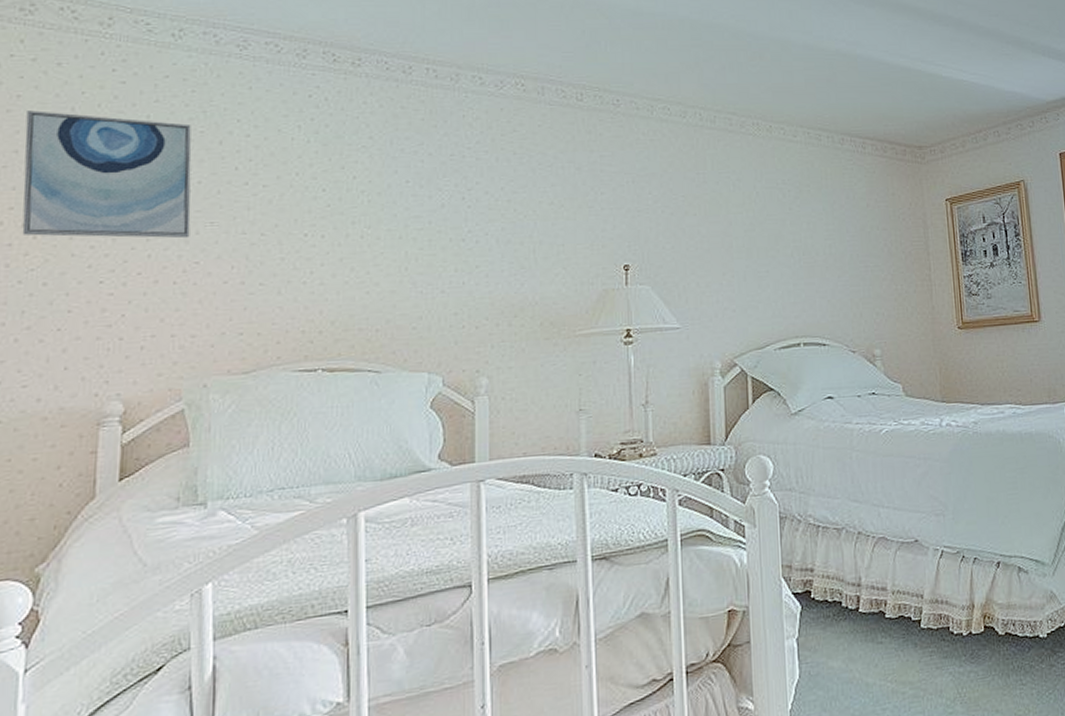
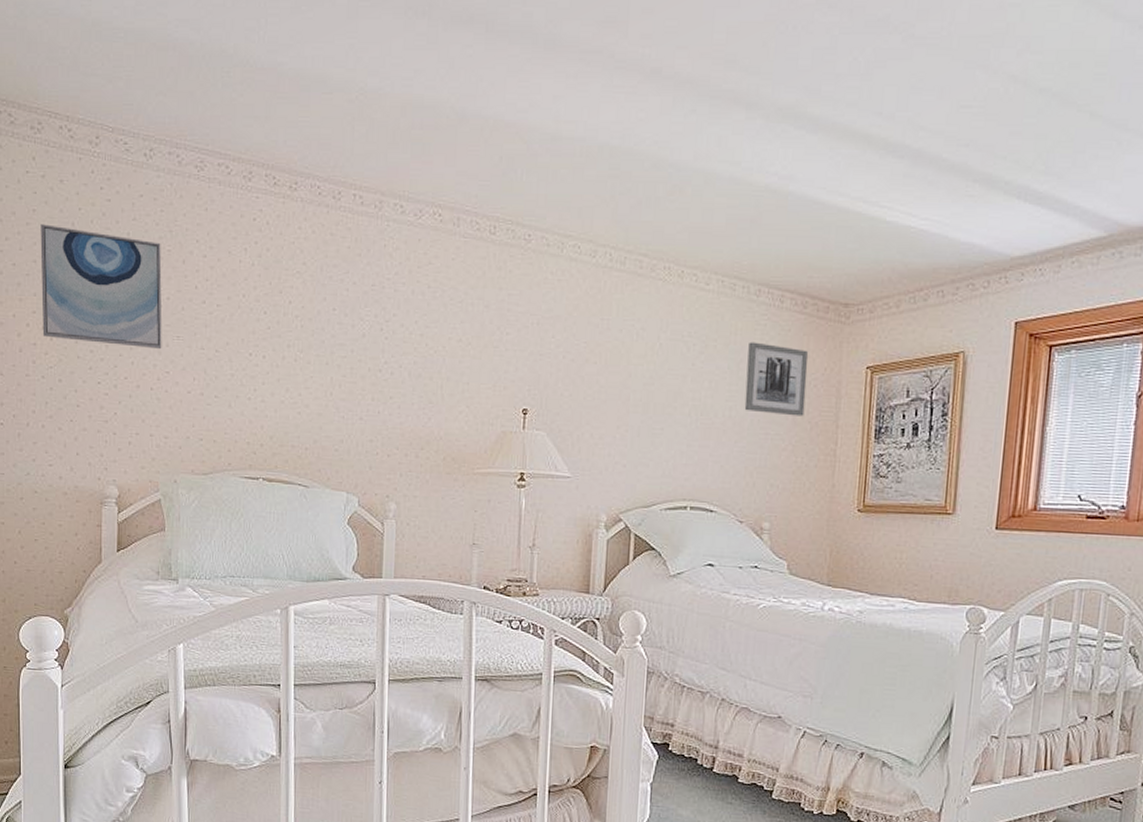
wall art: none [839,184,898,248] -> present [744,342,808,417]

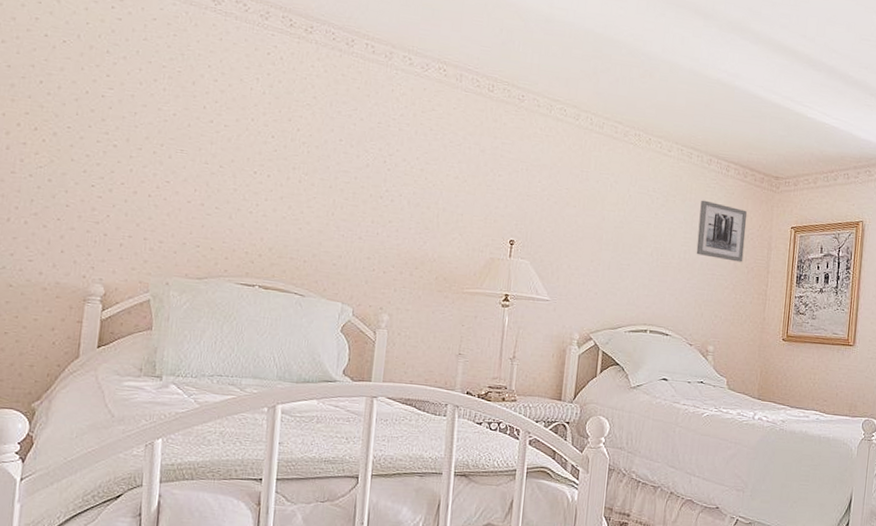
wall art: present [40,224,162,350] -> none [34,32,171,160]

